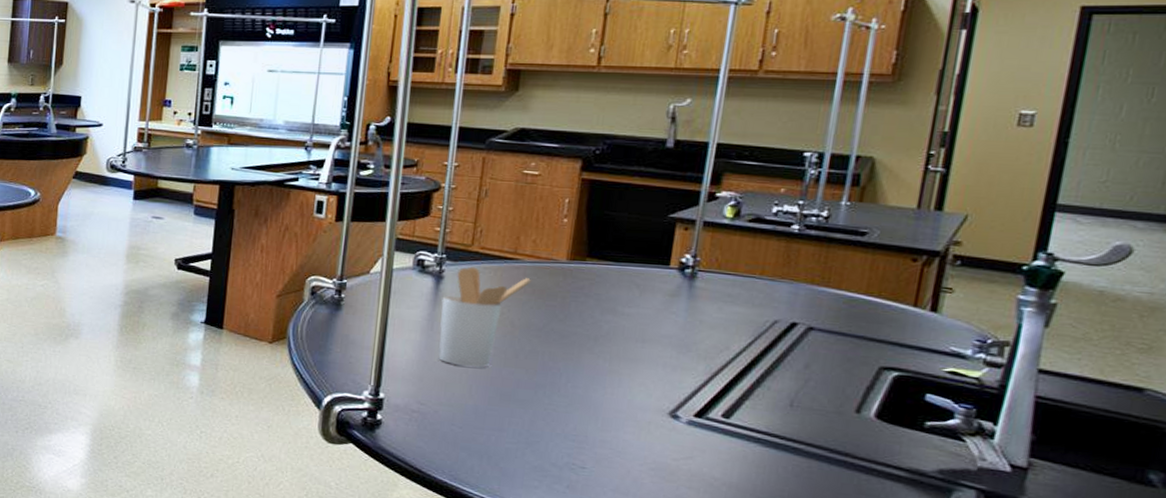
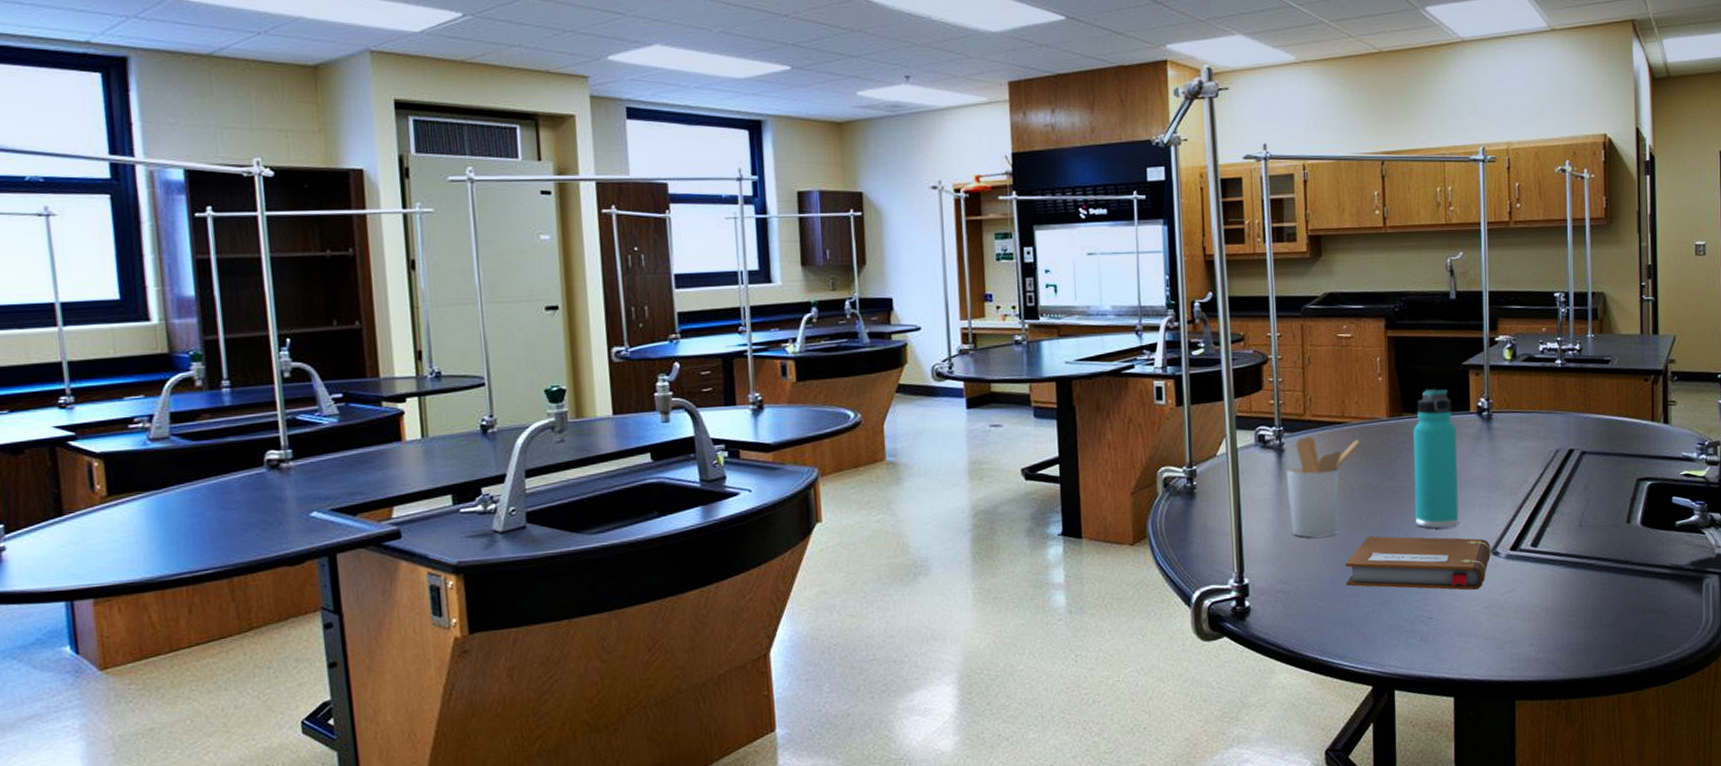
notebook: none [490,375,670,450] -> present [1345,536,1491,590]
thermos bottle: none [582,236,650,381] -> present [1413,388,1459,528]

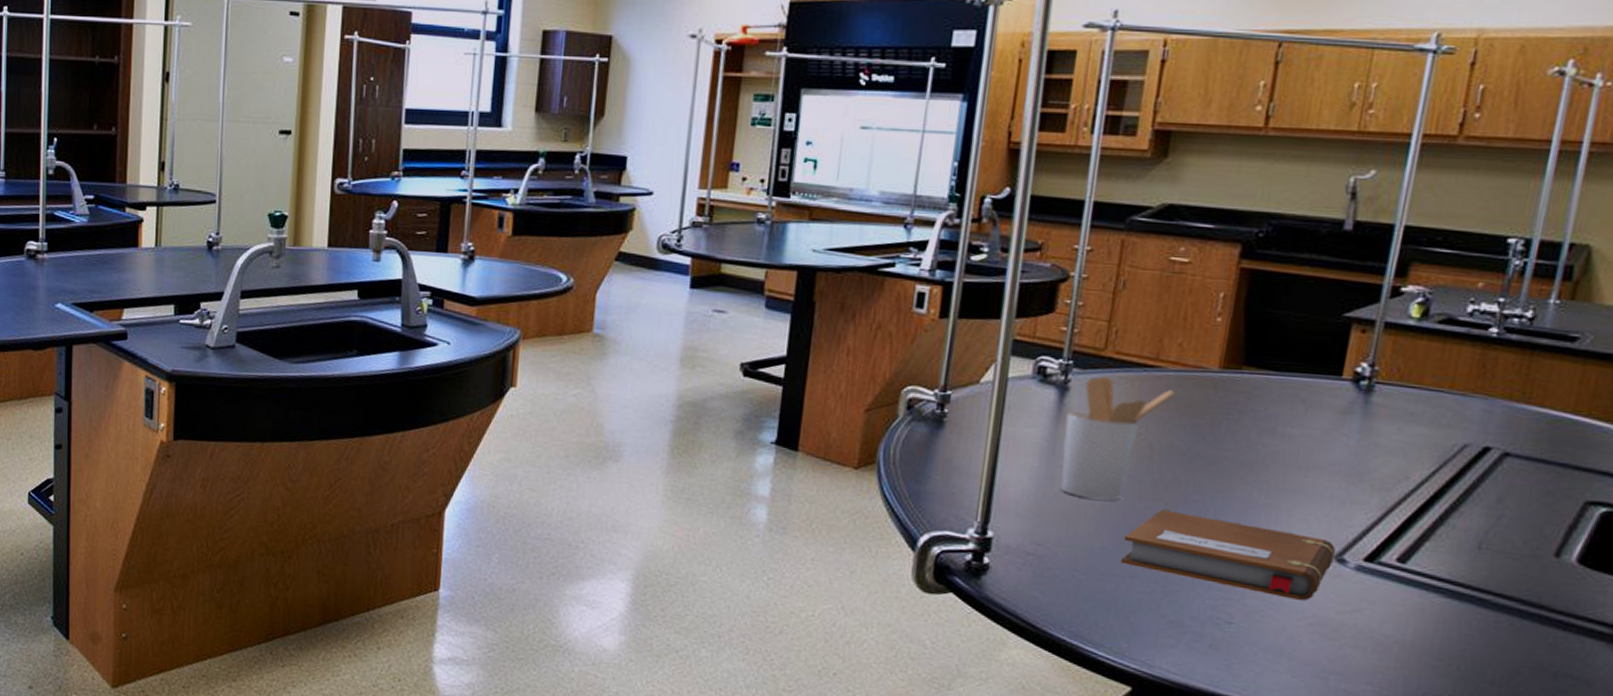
thermos bottle: present [1413,388,1459,528] -> none [1232,339,1318,518]

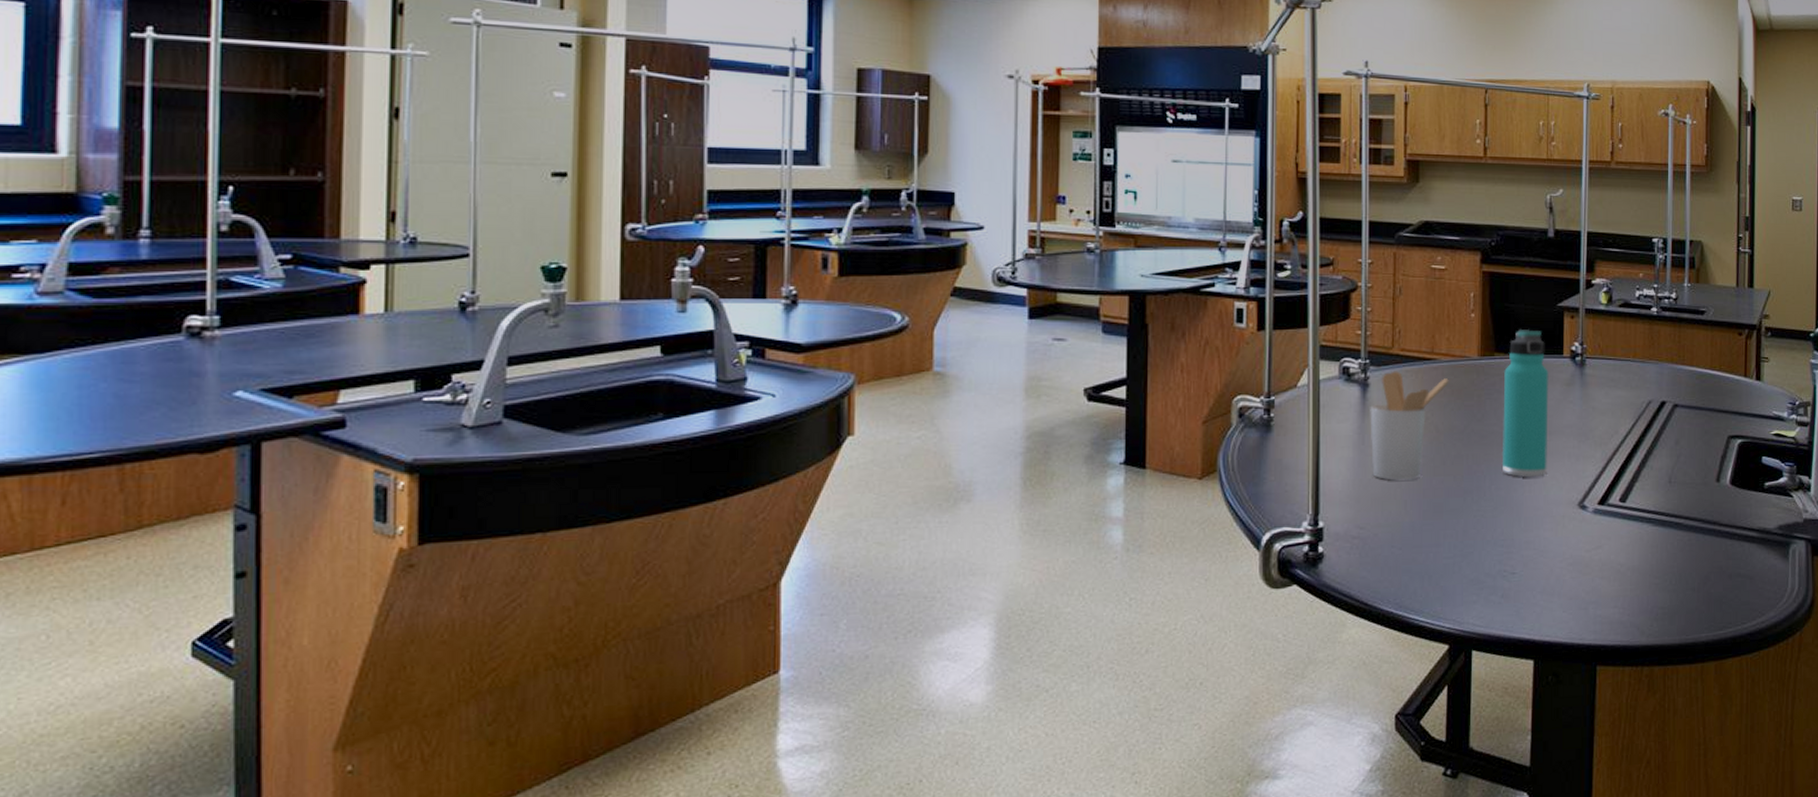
notebook: present [1120,510,1336,601] -> none [1426,483,1579,545]
thermos bottle: none [1232,339,1318,518] -> present [1501,328,1549,477]

